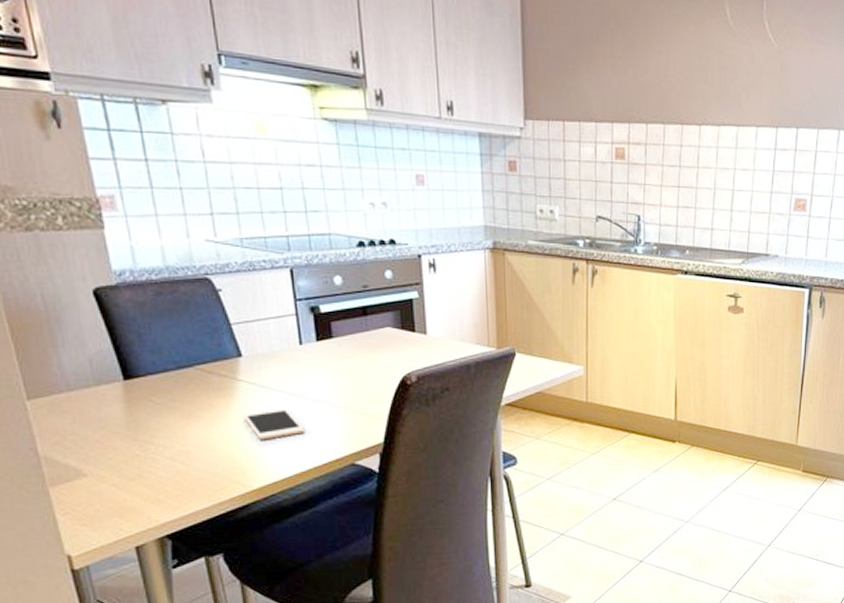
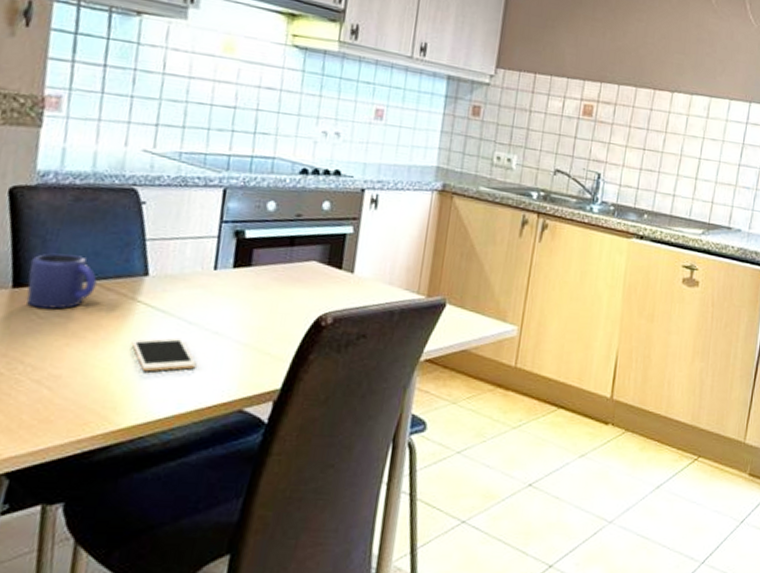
mug: none [132,345,198,395] -> present [26,253,97,309]

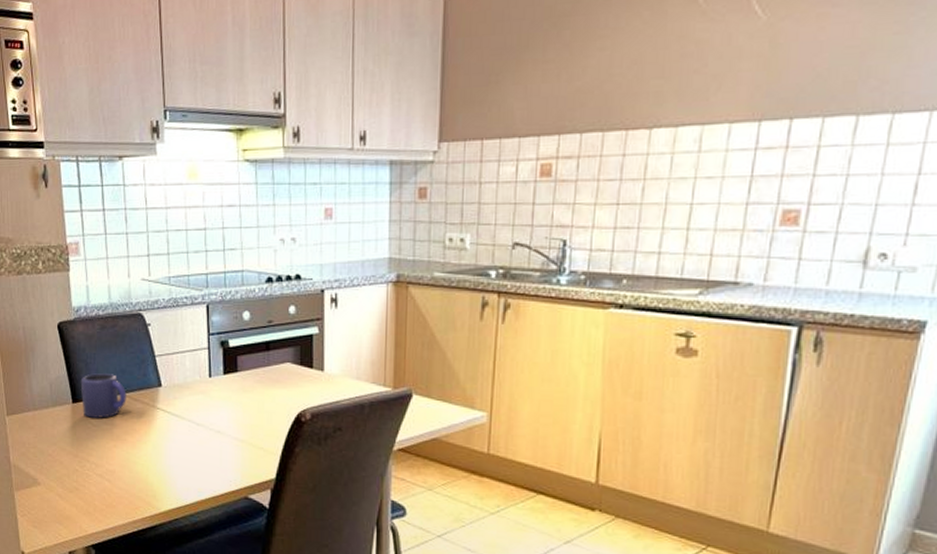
cell phone: present [131,337,197,372] -> none [158,437,208,467]

